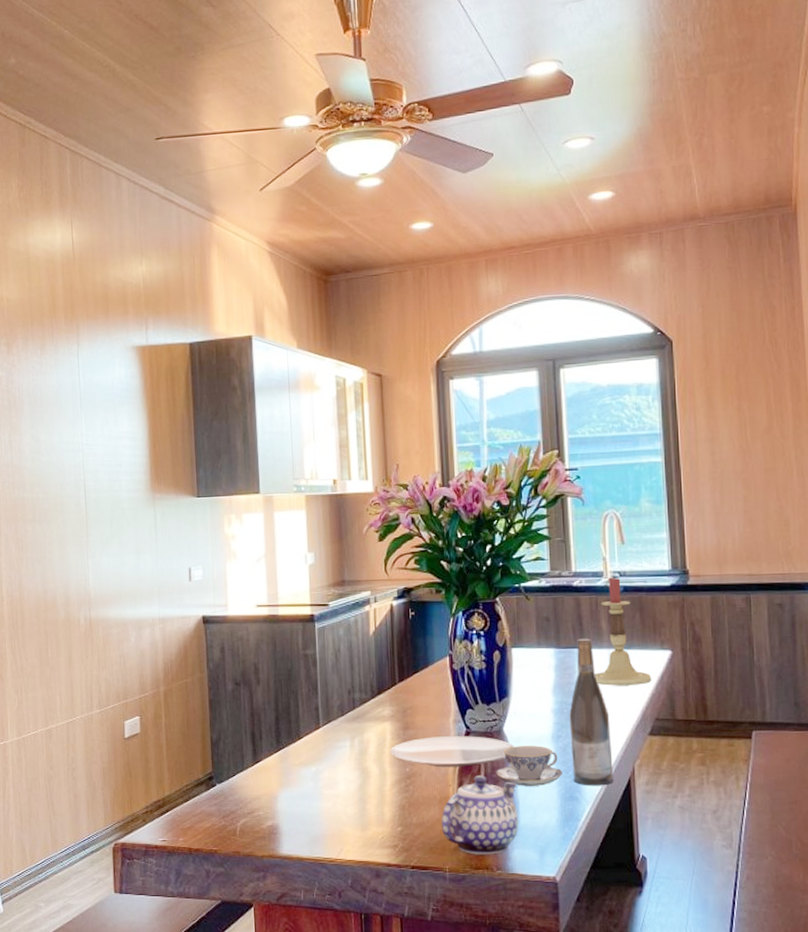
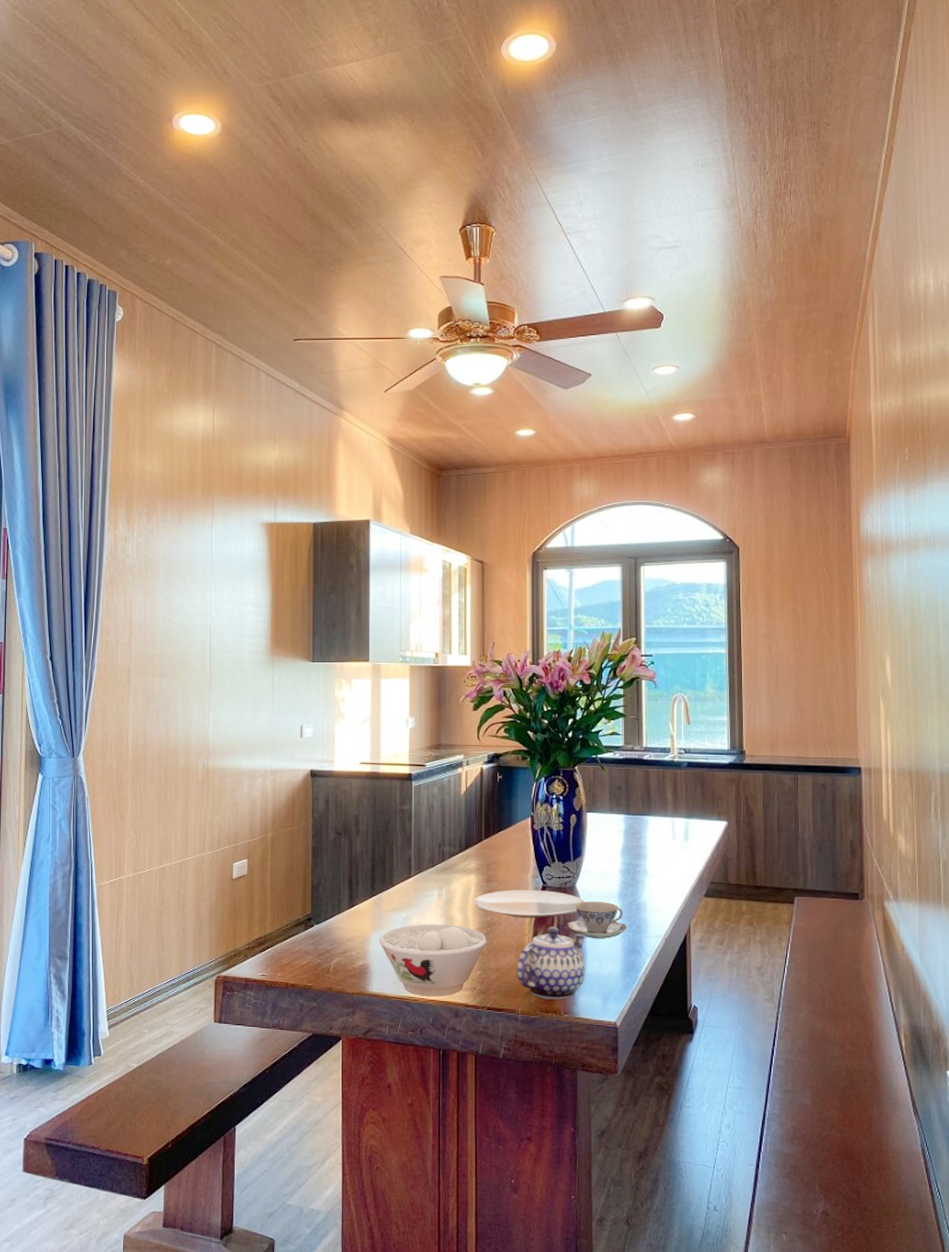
bowl: none [288,778,408,856] -> present [379,924,488,997]
wine bottle: present [569,638,614,786] -> none [635,807,672,941]
candlestick: present [595,577,651,686] -> none [659,753,708,851]

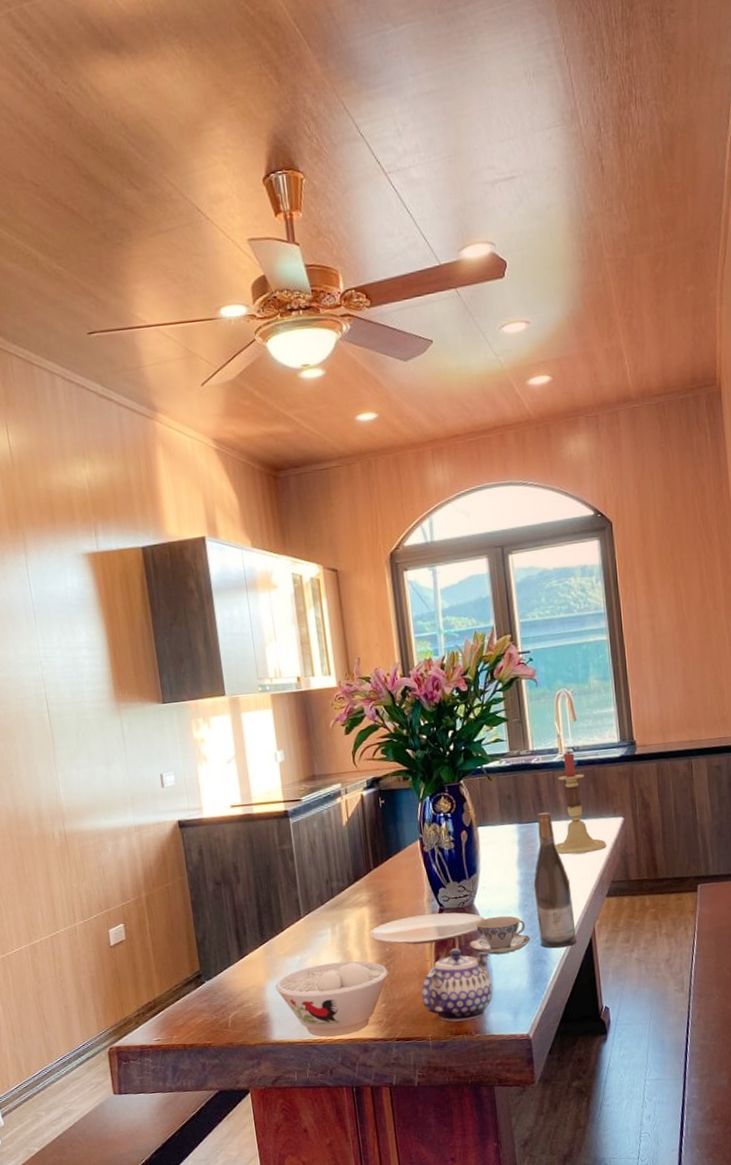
wine bottle: none [635,807,672,941] -> present [533,812,577,949]
candlestick: none [659,753,708,851] -> present [555,752,606,855]

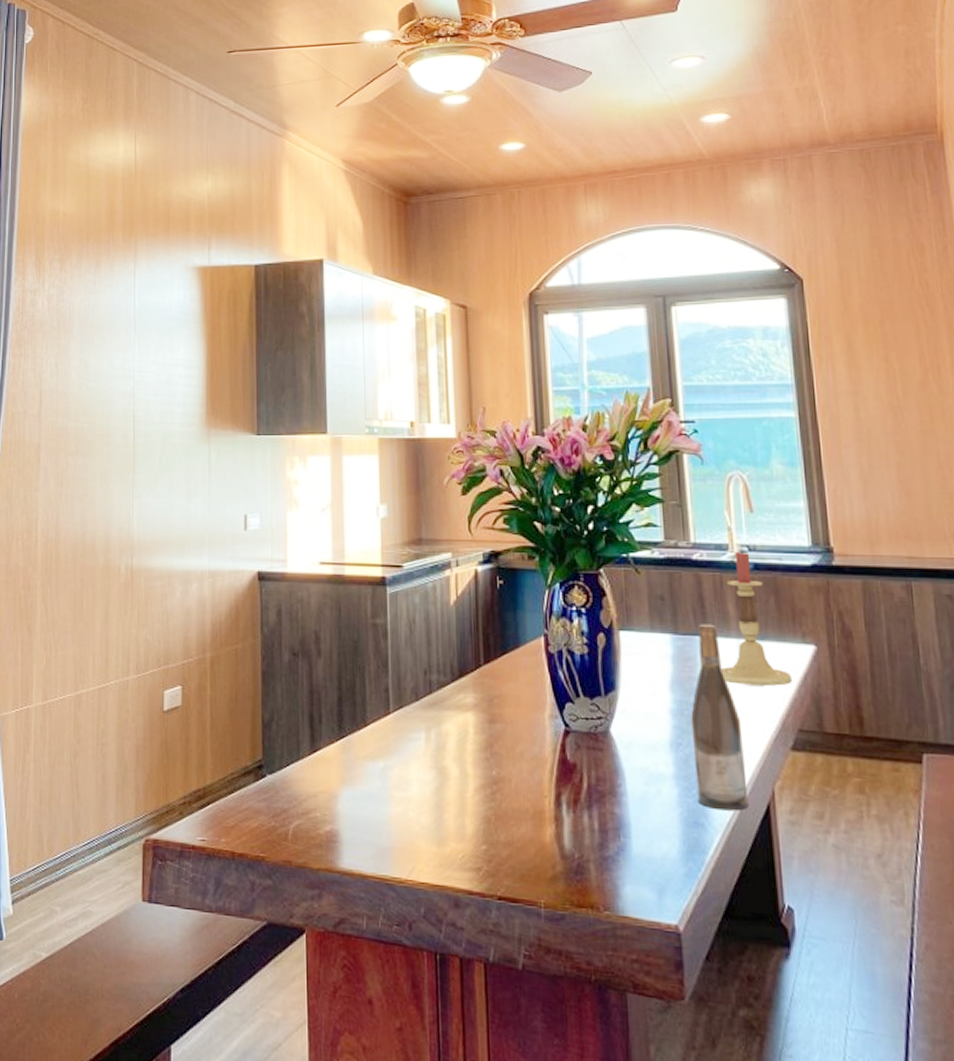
bowl: present [275,961,389,1037] -> none [350,777,494,879]
plate: present [370,912,485,945] -> none [474,734,624,775]
teapot: present [421,948,494,1023] -> none [534,787,631,890]
teacup: present [470,916,530,955] -> none [602,752,684,806]

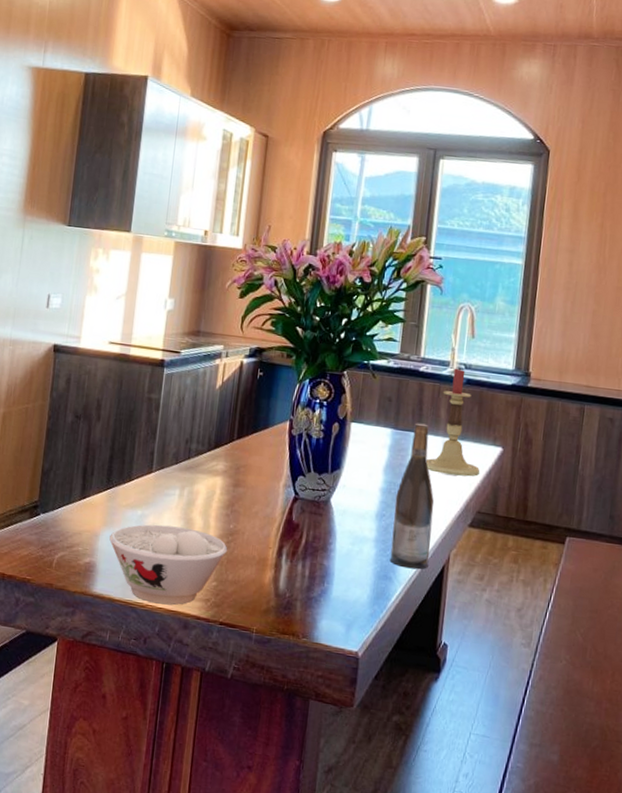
bowl: none [350,777,494,879] -> present [109,524,228,605]

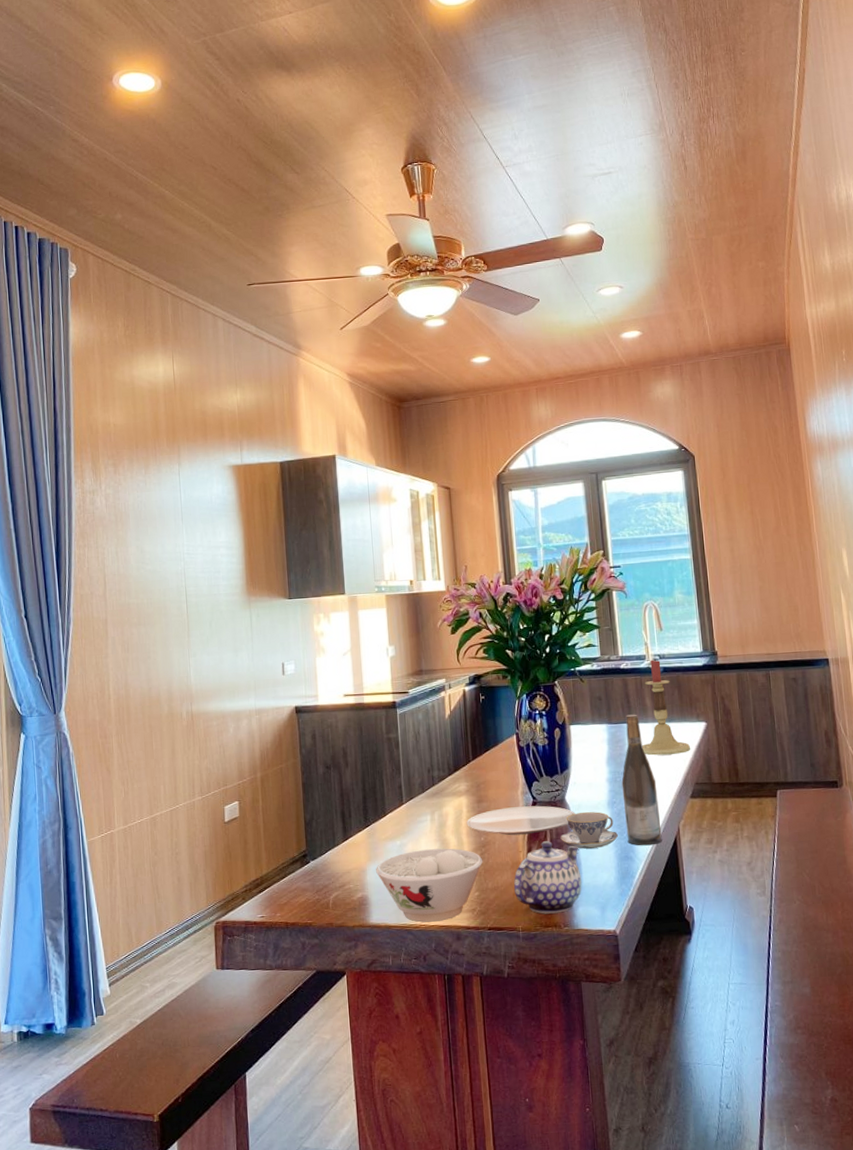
plate: none [217,497,339,532] -> present [467,805,575,836]
teapot: none [255,542,336,622] -> present [513,841,582,914]
teacup: none [317,518,381,561] -> present [560,812,618,849]

